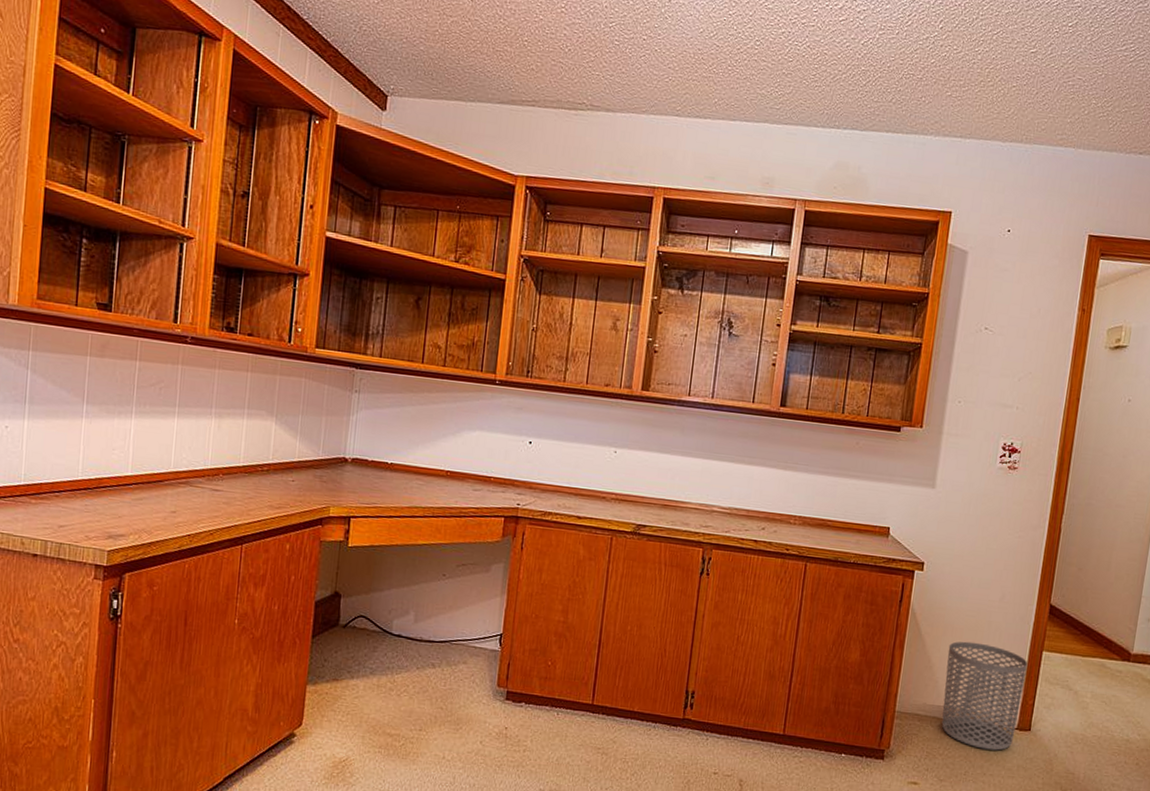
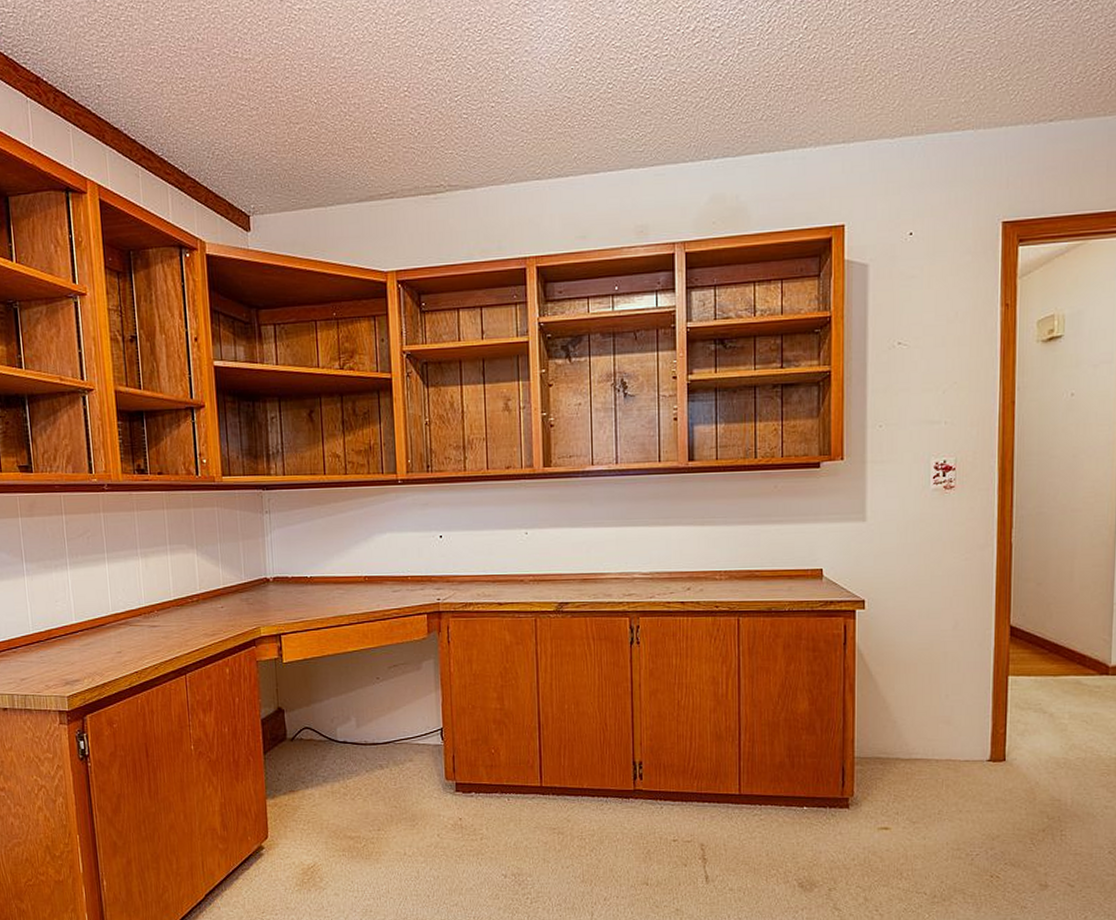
waste bin: present [941,641,1028,751] -> none [903,676,993,786]

